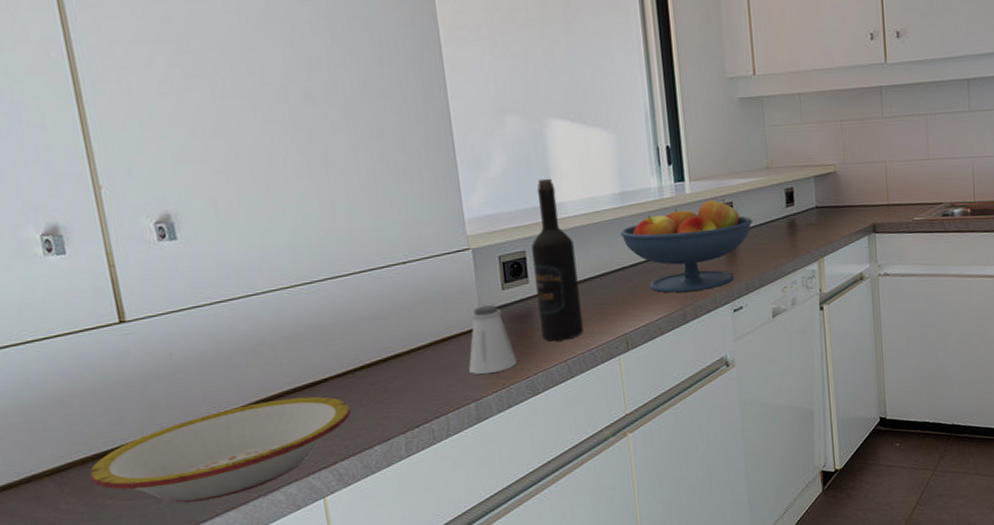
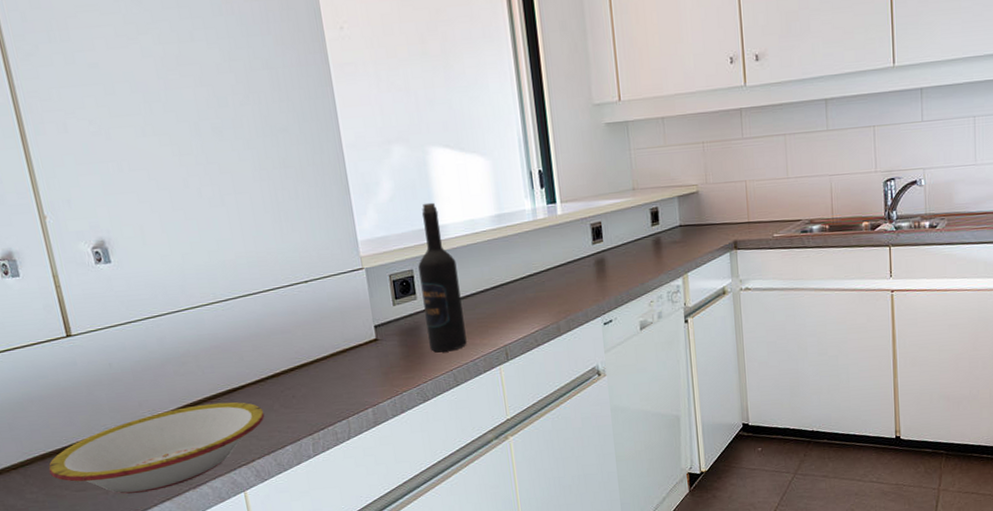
saltshaker: present [468,305,517,375] -> none [365,319,408,383]
fruit bowl: present [620,199,752,293] -> none [498,219,620,308]

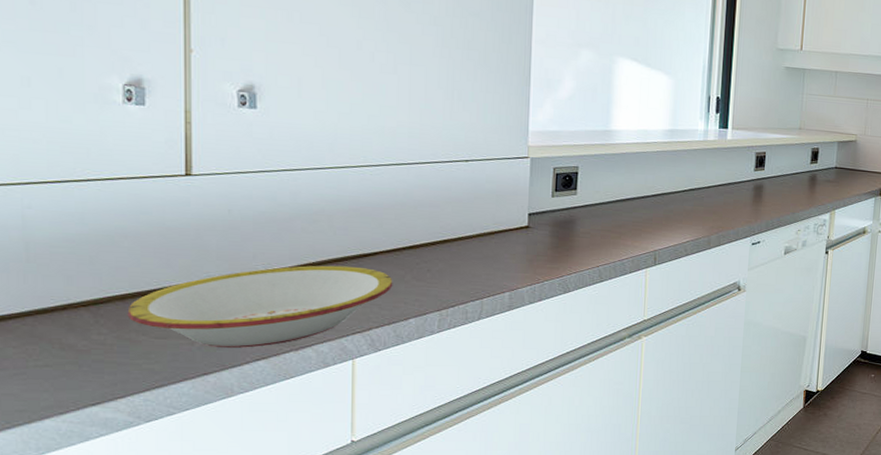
wine bottle: present [418,202,467,353] -> none [581,107,622,249]

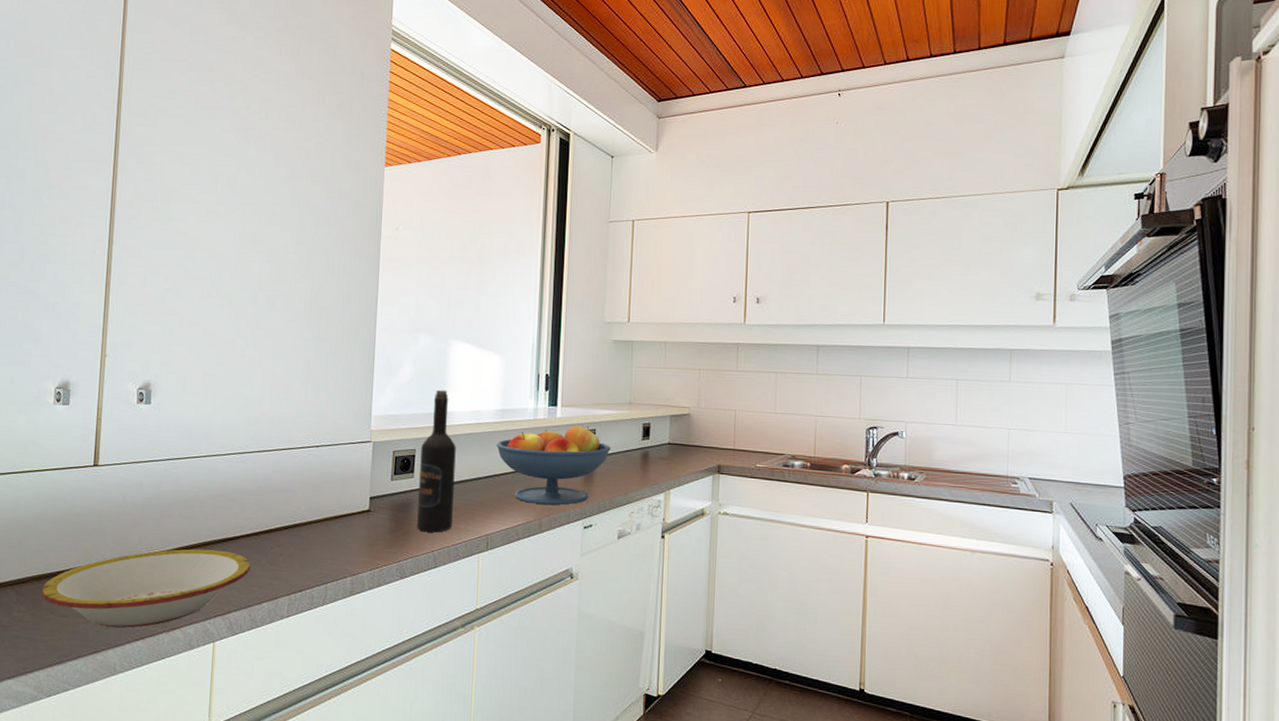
wine bottle: none [581,107,622,249] -> present [417,389,456,533]
fruit bowl: none [665,147,780,223] -> present [496,425,611,505]

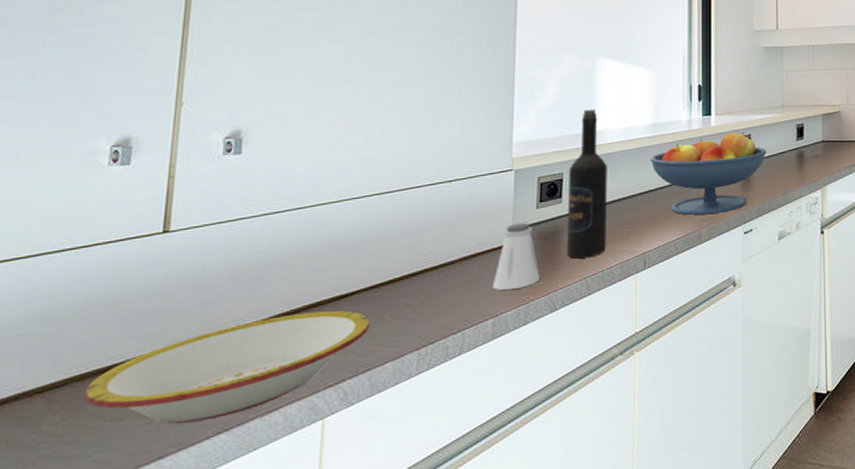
saltshaker: none [351,492,392,553] -> present [492,223,539,291]

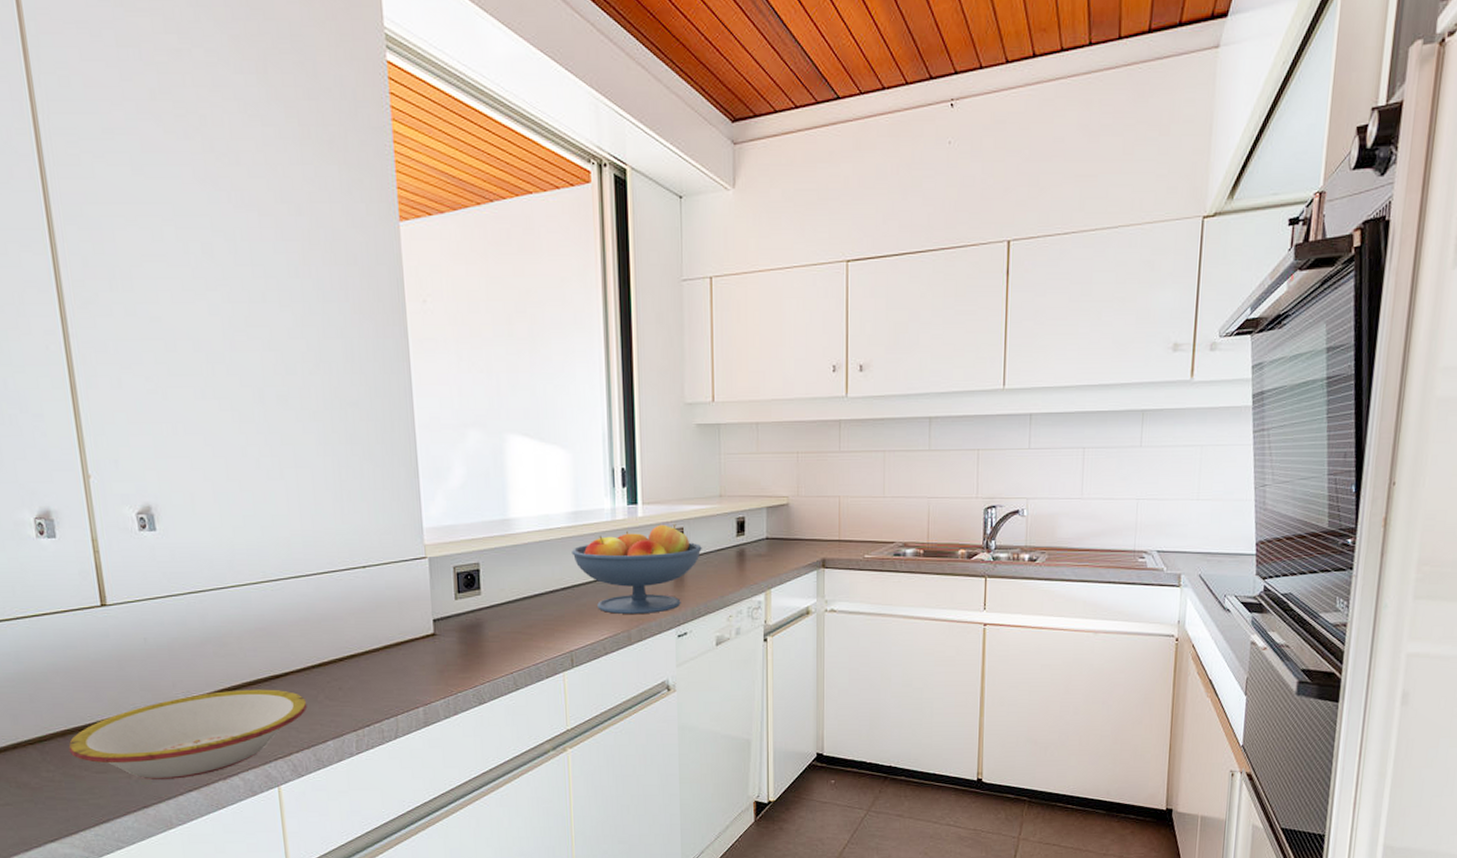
saltshaker: present [492,223,539,291] -> none [419,614,465,681]
wine bottle: present [567,109,607,259] -> none [485,493,531,653]

